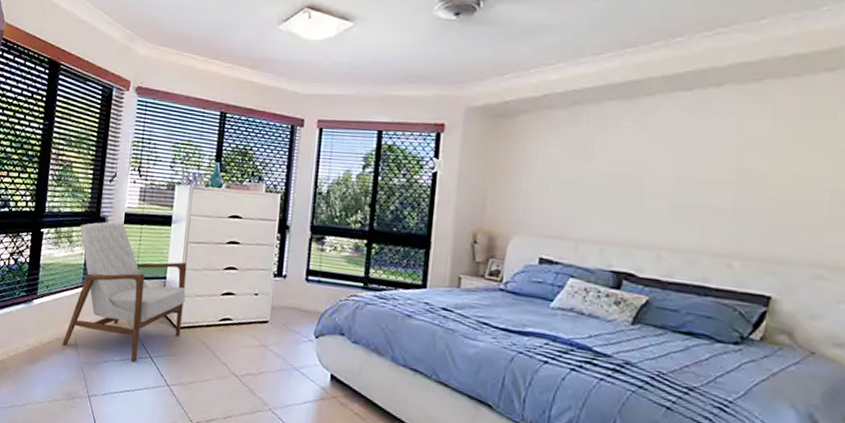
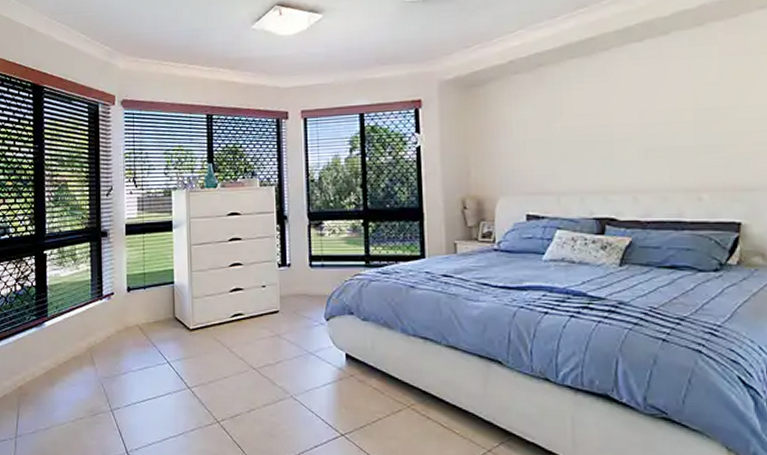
armchair: present [62,221,187,362] -> none [79,233,195,369]

